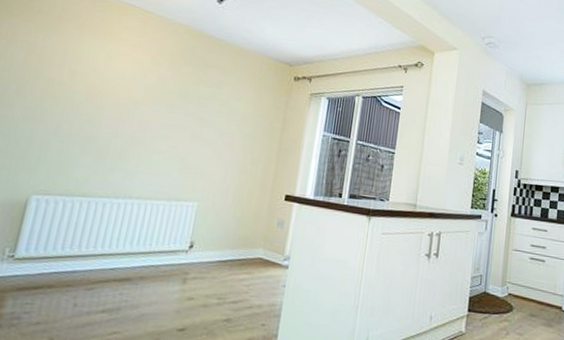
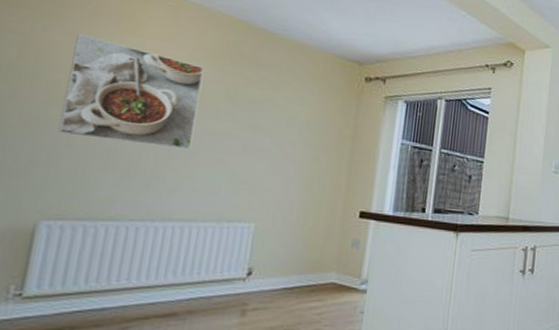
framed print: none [49,41,164,138] -> present [58,33,205,150]

